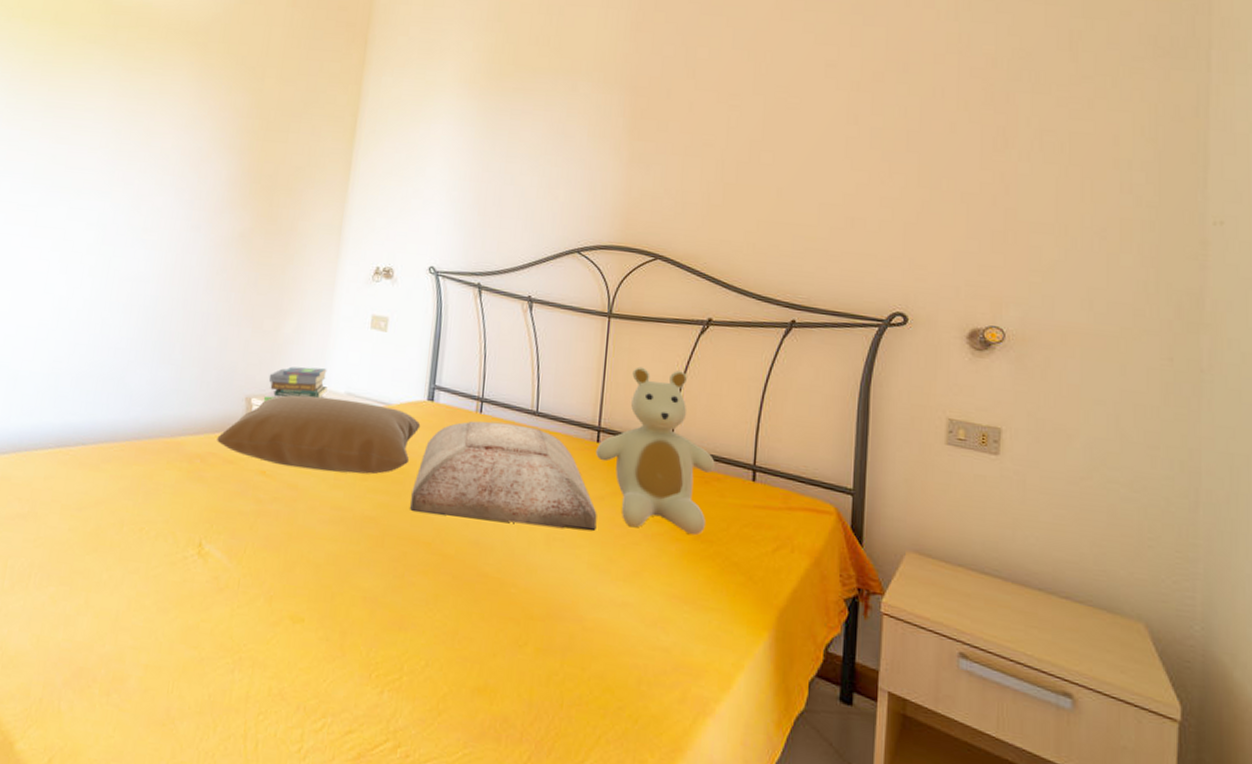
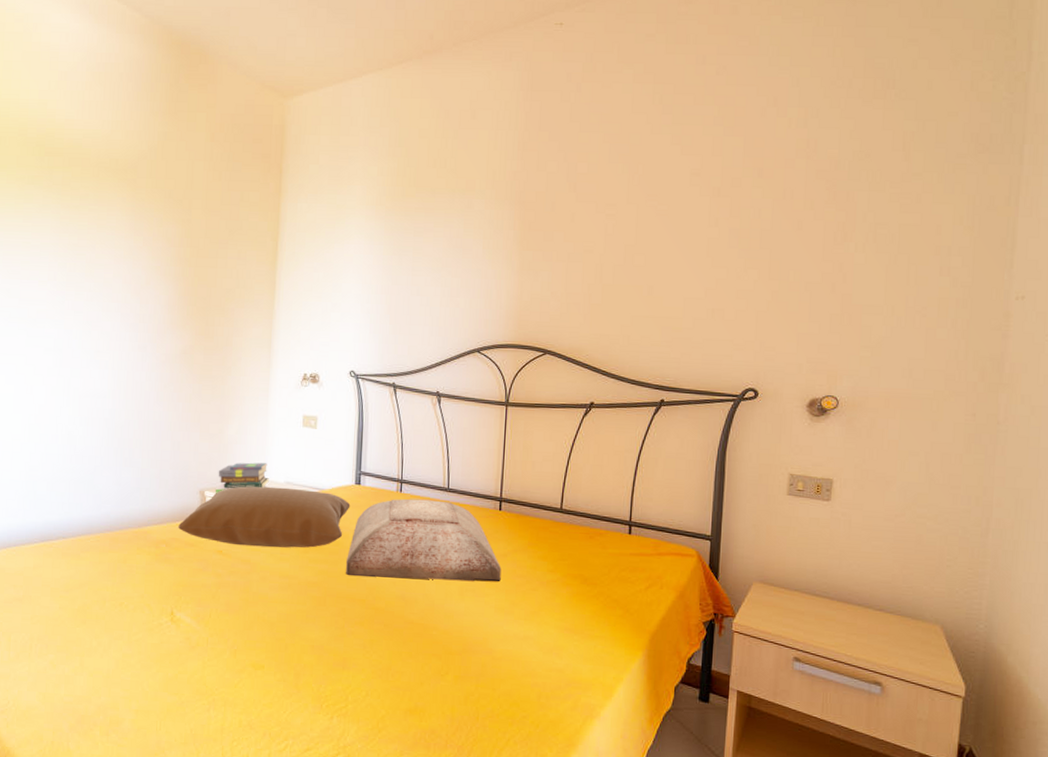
stuffed bear: present [596,367,715,536] -> none [499,446,598,581]

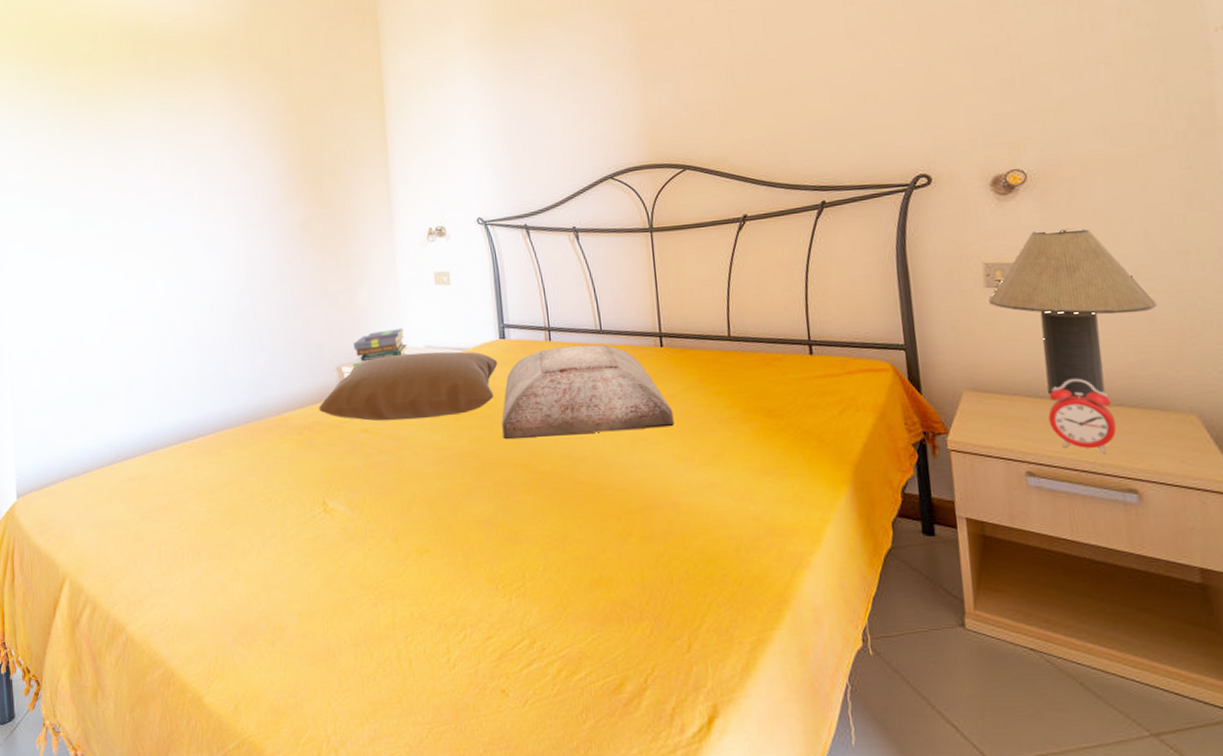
table lamp: none [788,452,925,601] -> present [989,228,1157,398]
alarm clock: none [820,582,875,649] -> present [1048,378,1117,453]

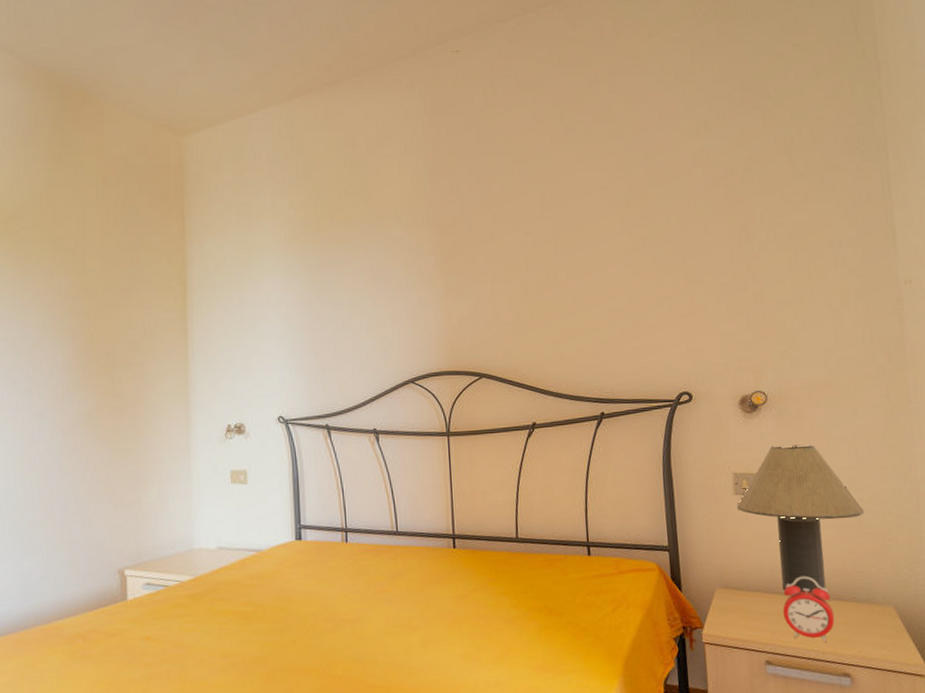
cushion: present [319,351,498,421] -> none [96,553,293,628]
books: present [353,329,408,368] -> none [137,529,198,571]
cushion: present [502,344,674,439] -> none [294,546,464,643]

